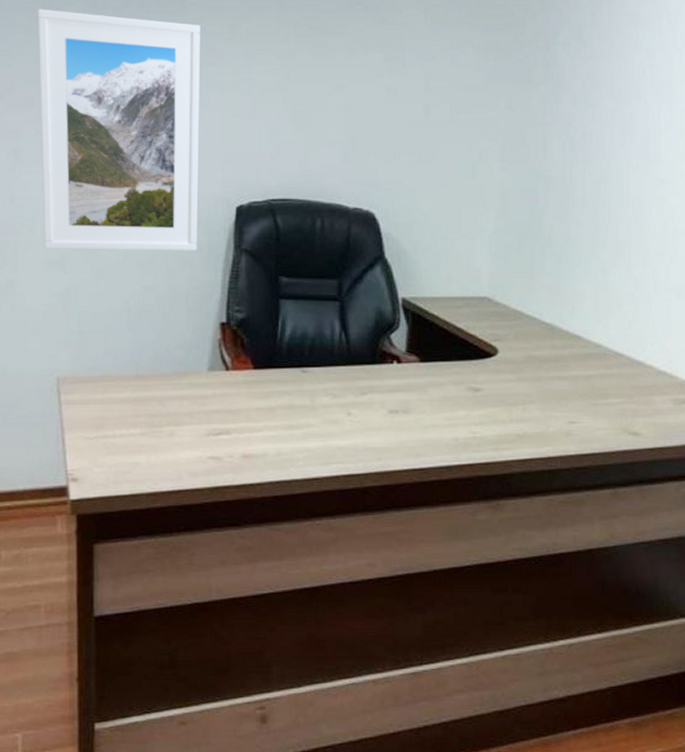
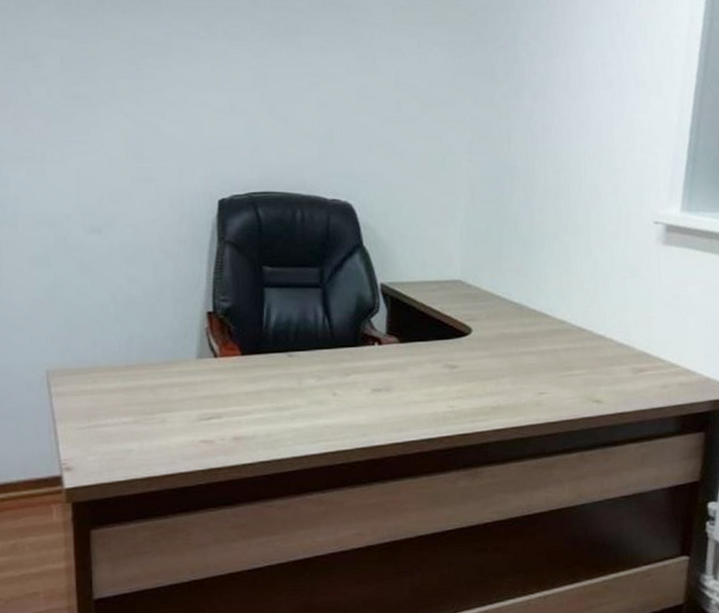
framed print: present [38,9,200,251] -> none [11,8,181,246]

